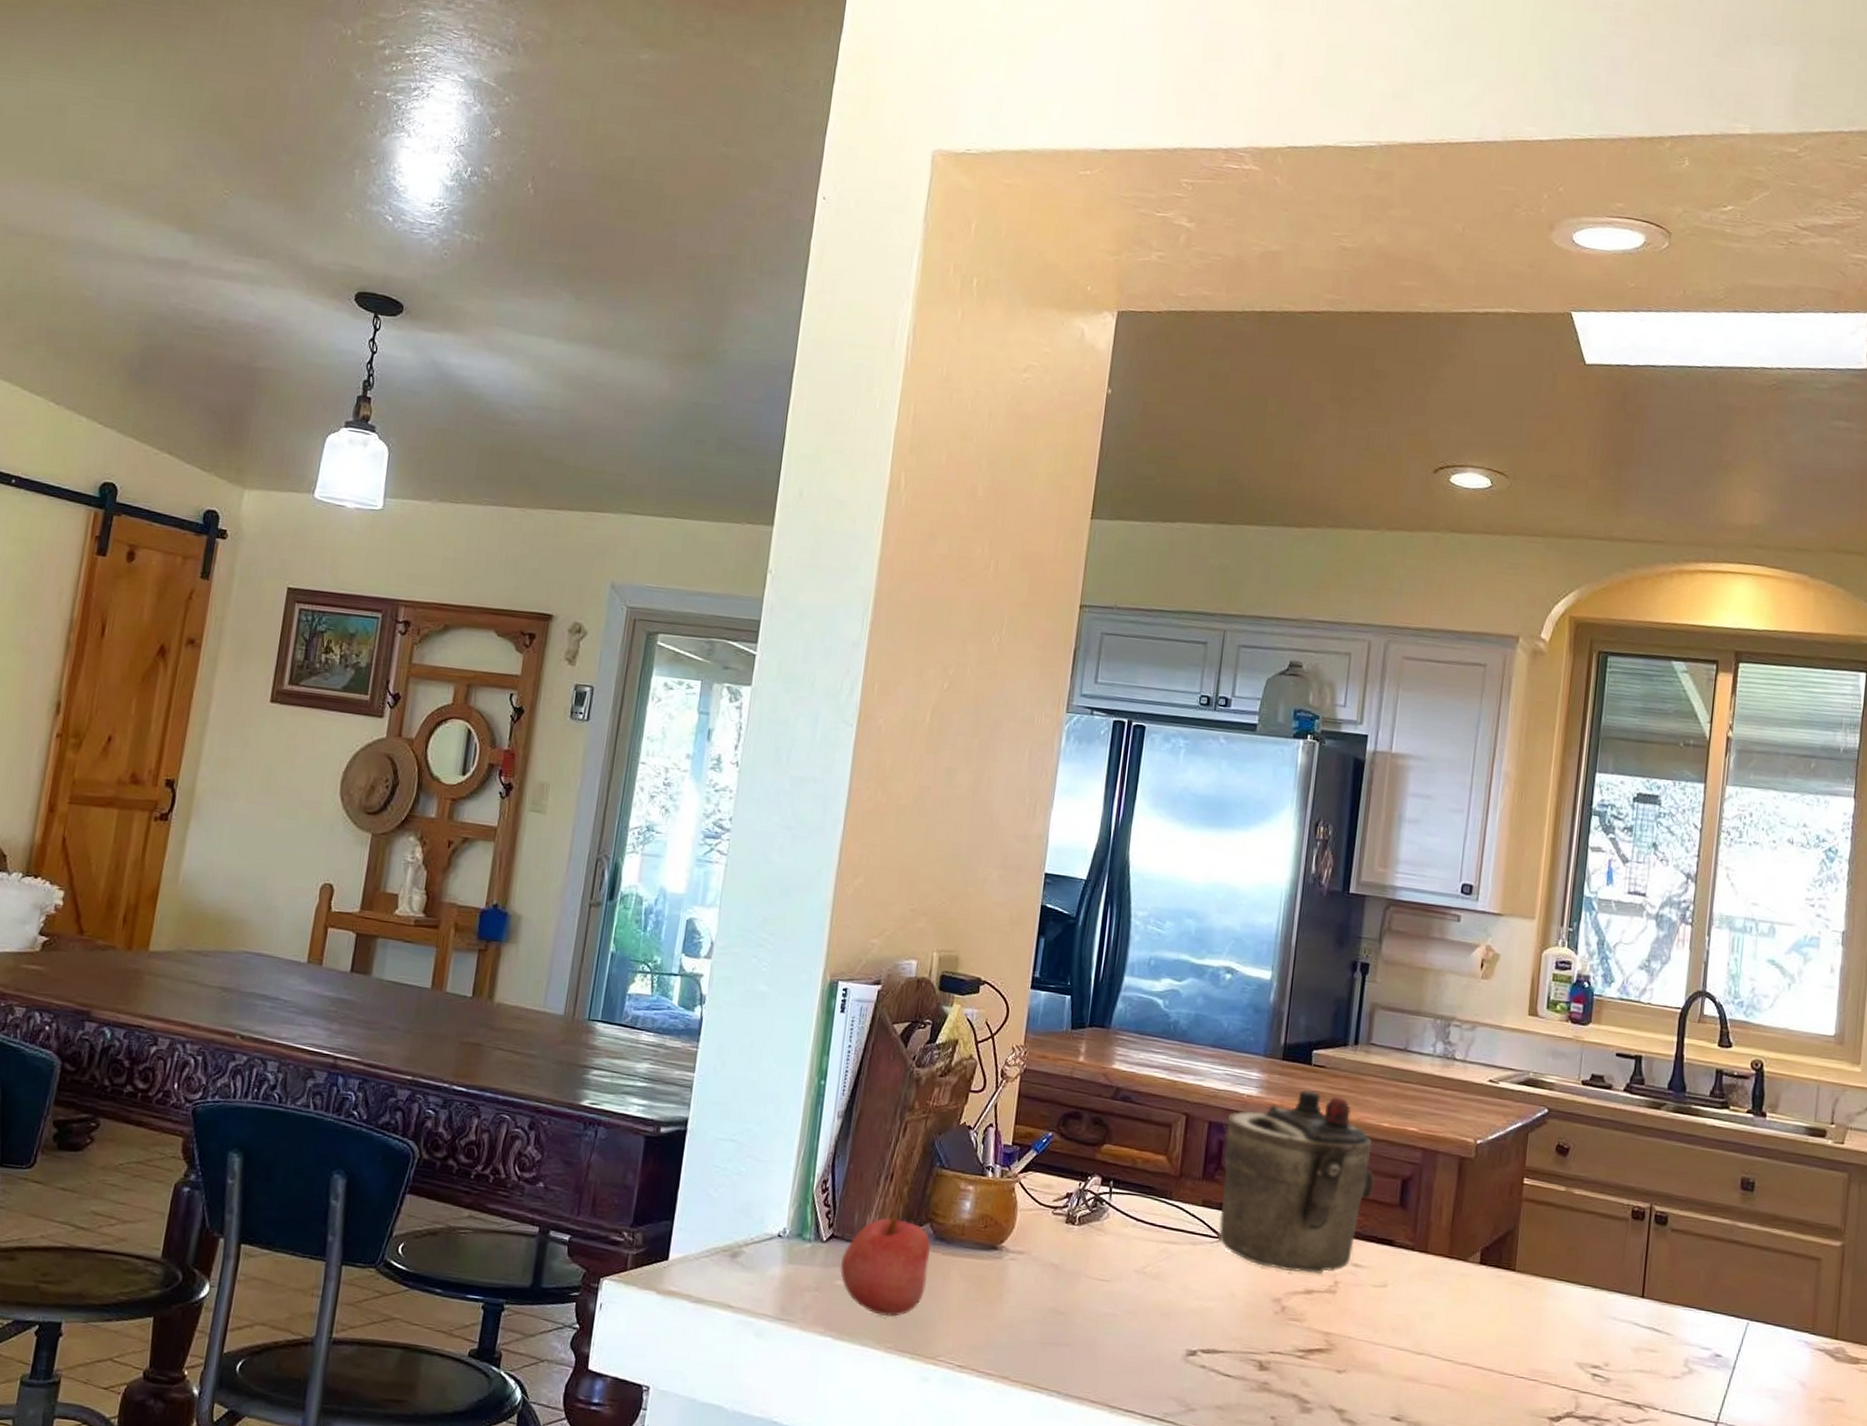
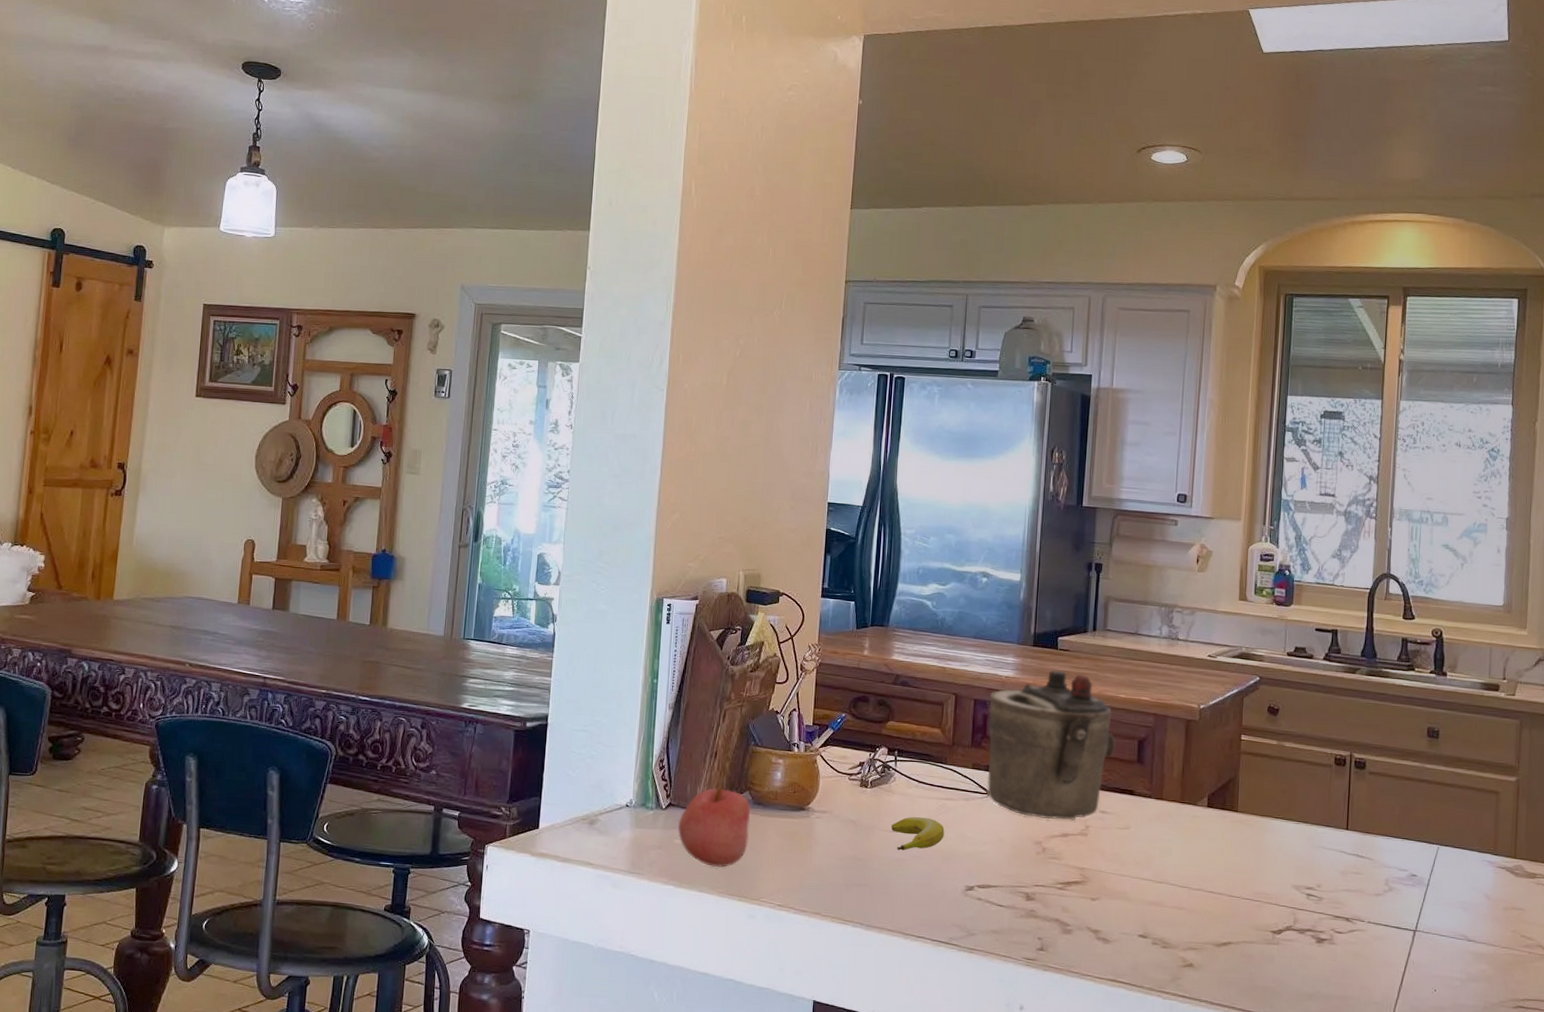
banana: none [1100,1262,1165,1304] -> present [891,817,944,851]

